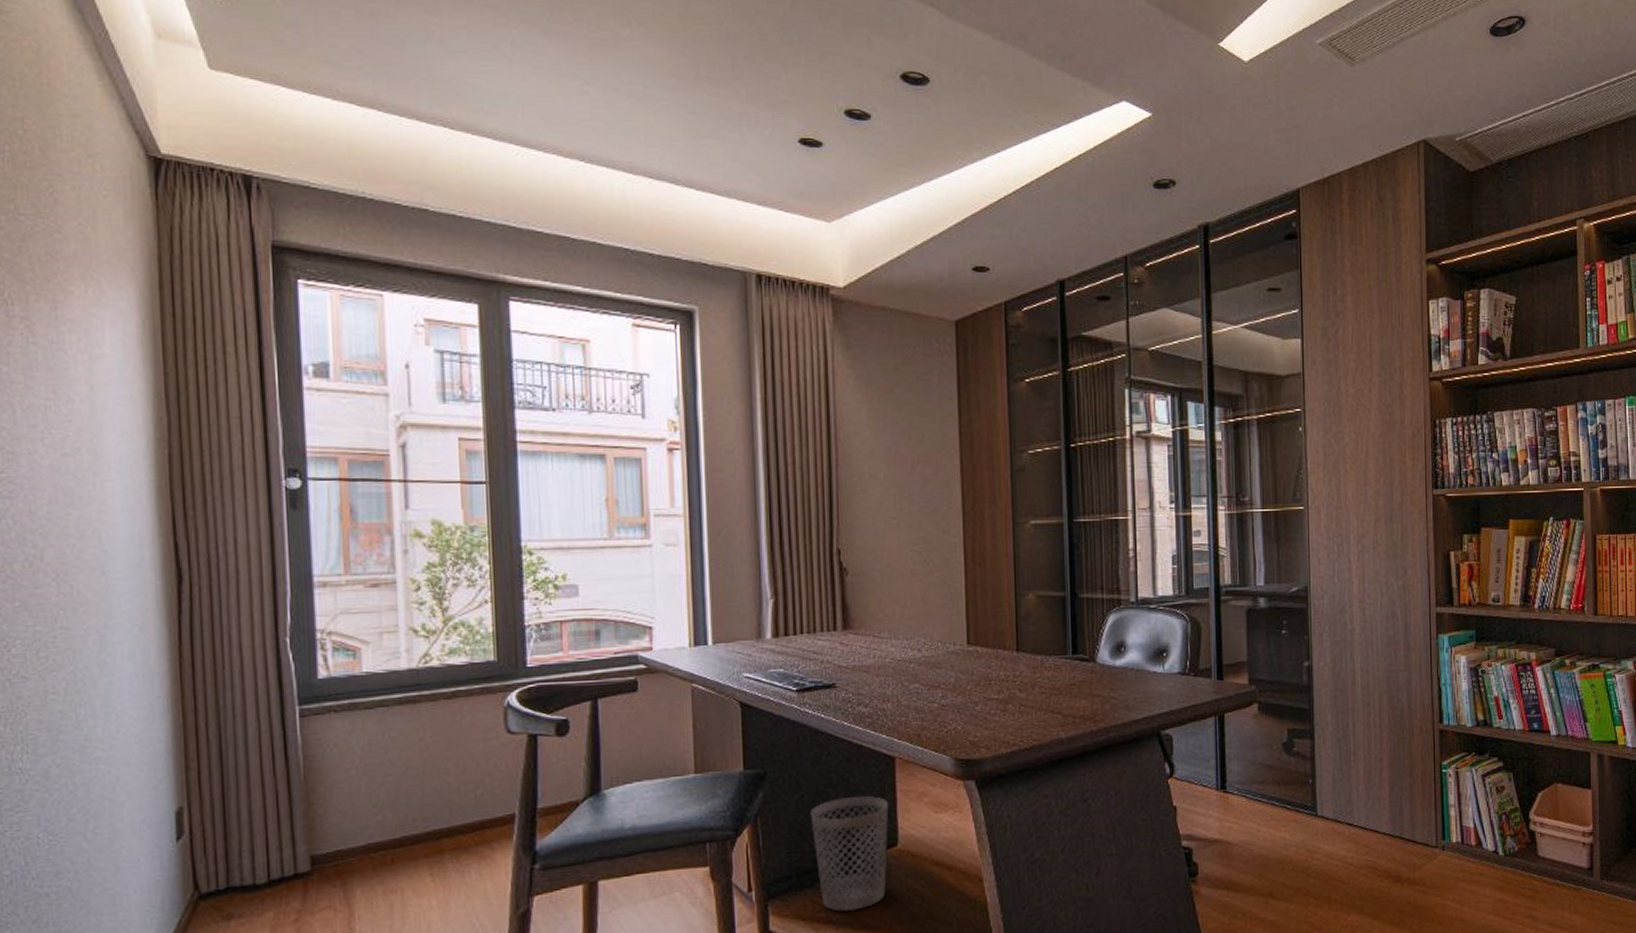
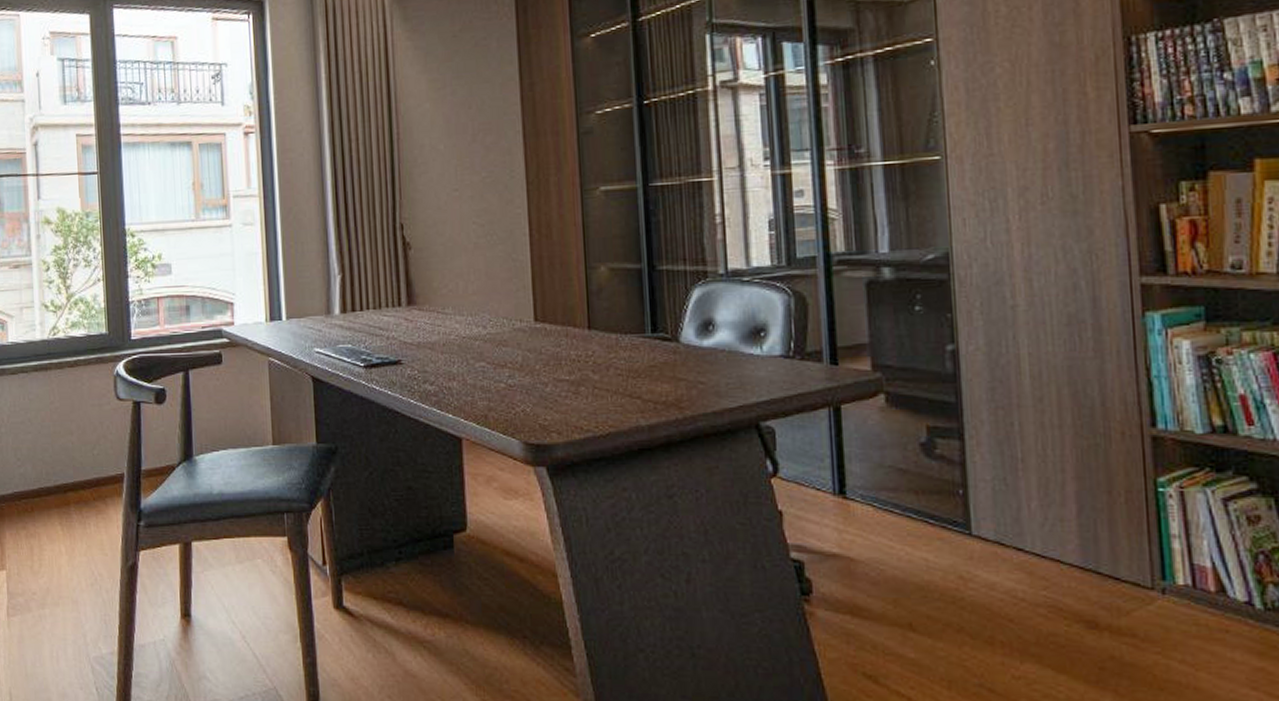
wastebasket: present [810,796,889,912] -> none [379,477,457,594]

